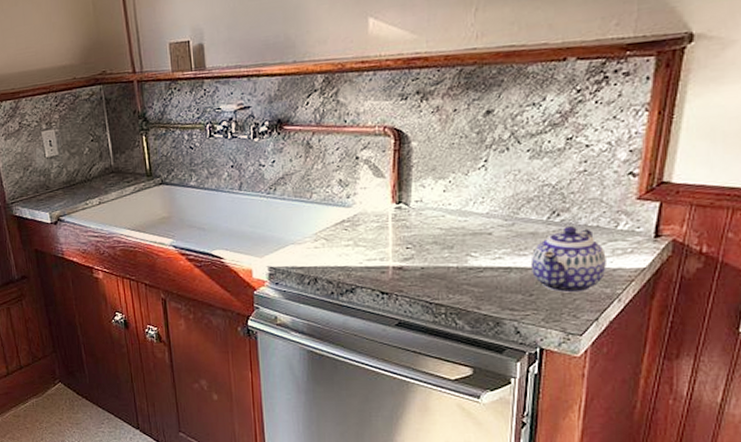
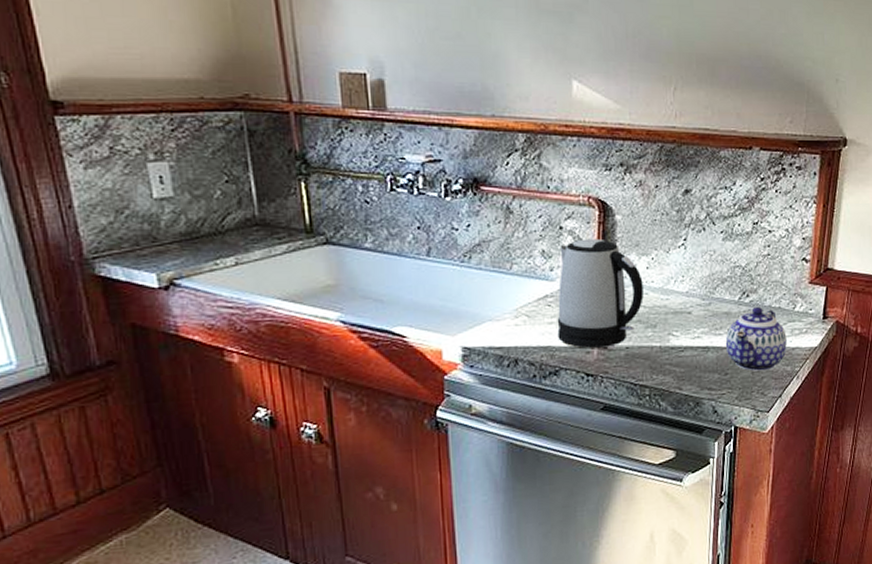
kettle: none [353,165,440,269] -> present [557,238,644,348]

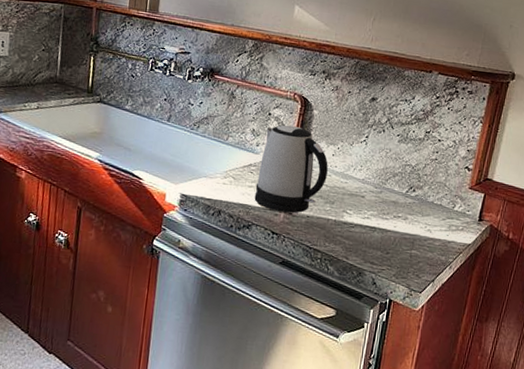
teapot: present [725,307,787,372] -> none [390,201,444,257]

